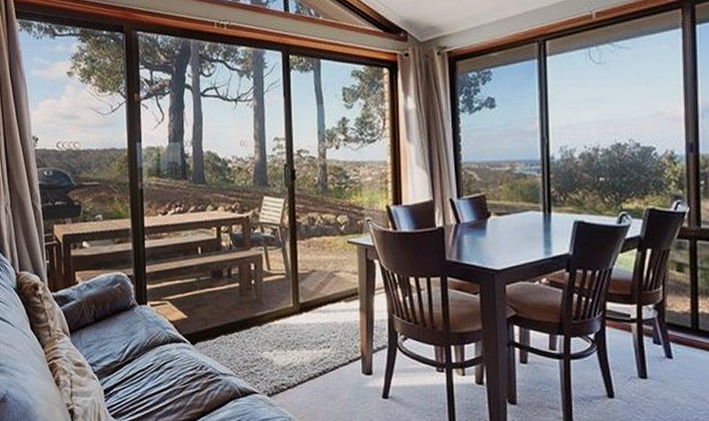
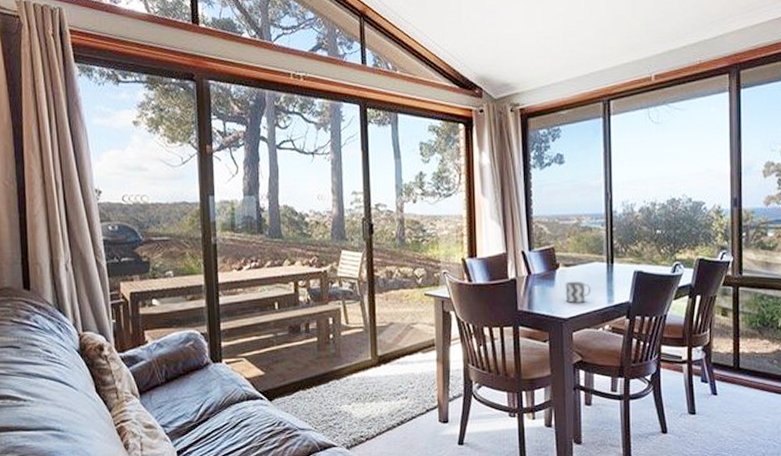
cup: none [497,230,526,254] -> present [565,281,591,303]

